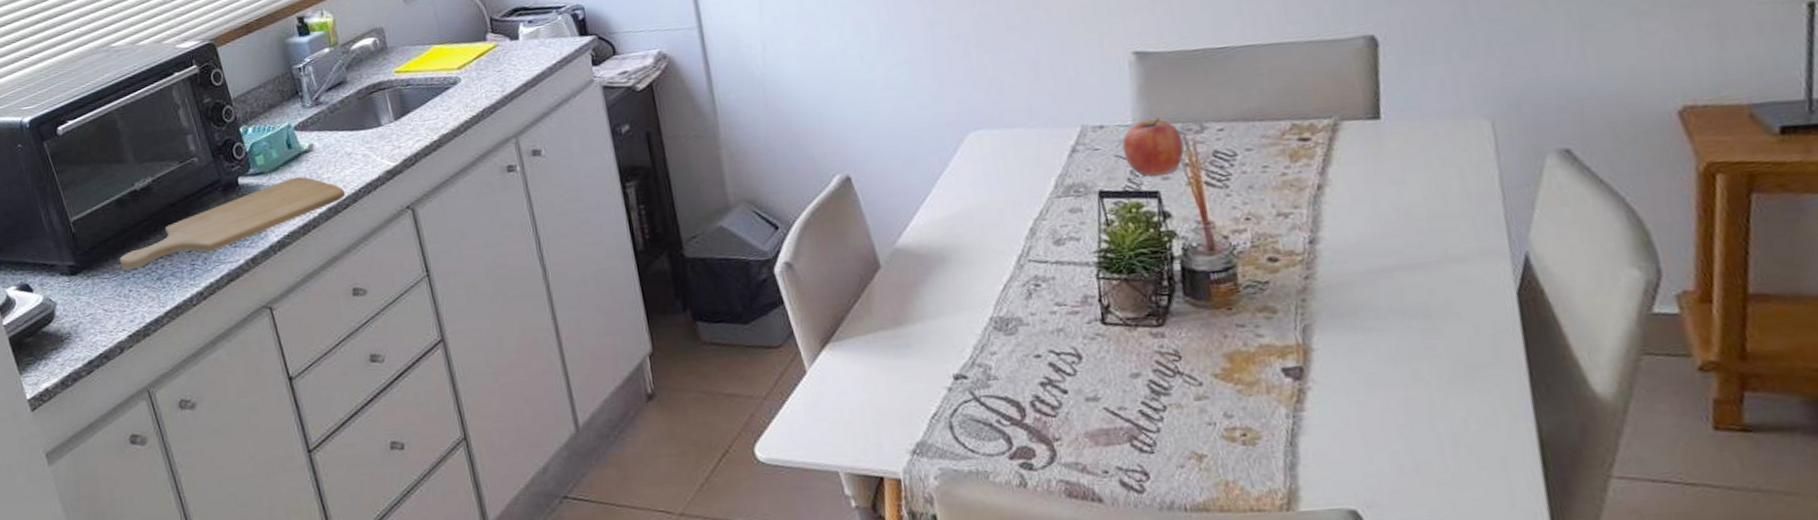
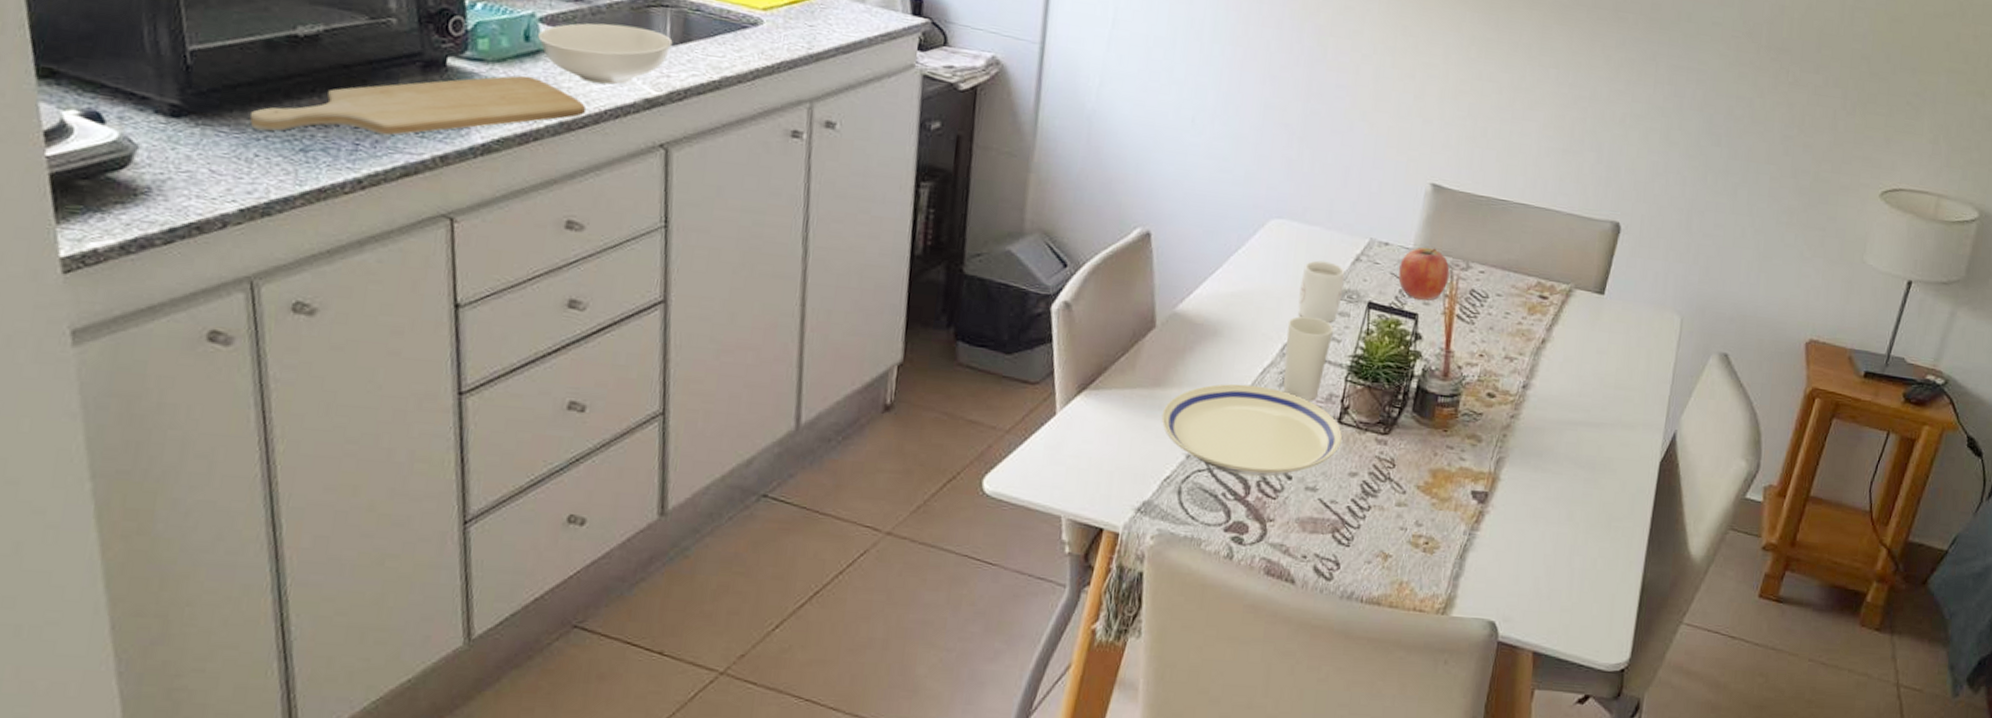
bowl: none [297,112,396,169] -> present [538,23,673,85]
plate: none [911,302,1112,398] -> present [1161,384,1342,477]
cup: none [1016,220,1071,310] -> present [1282,315,1333,402]
mug: none [1017,160,1069,224] -> present [1298,260,1345,323]

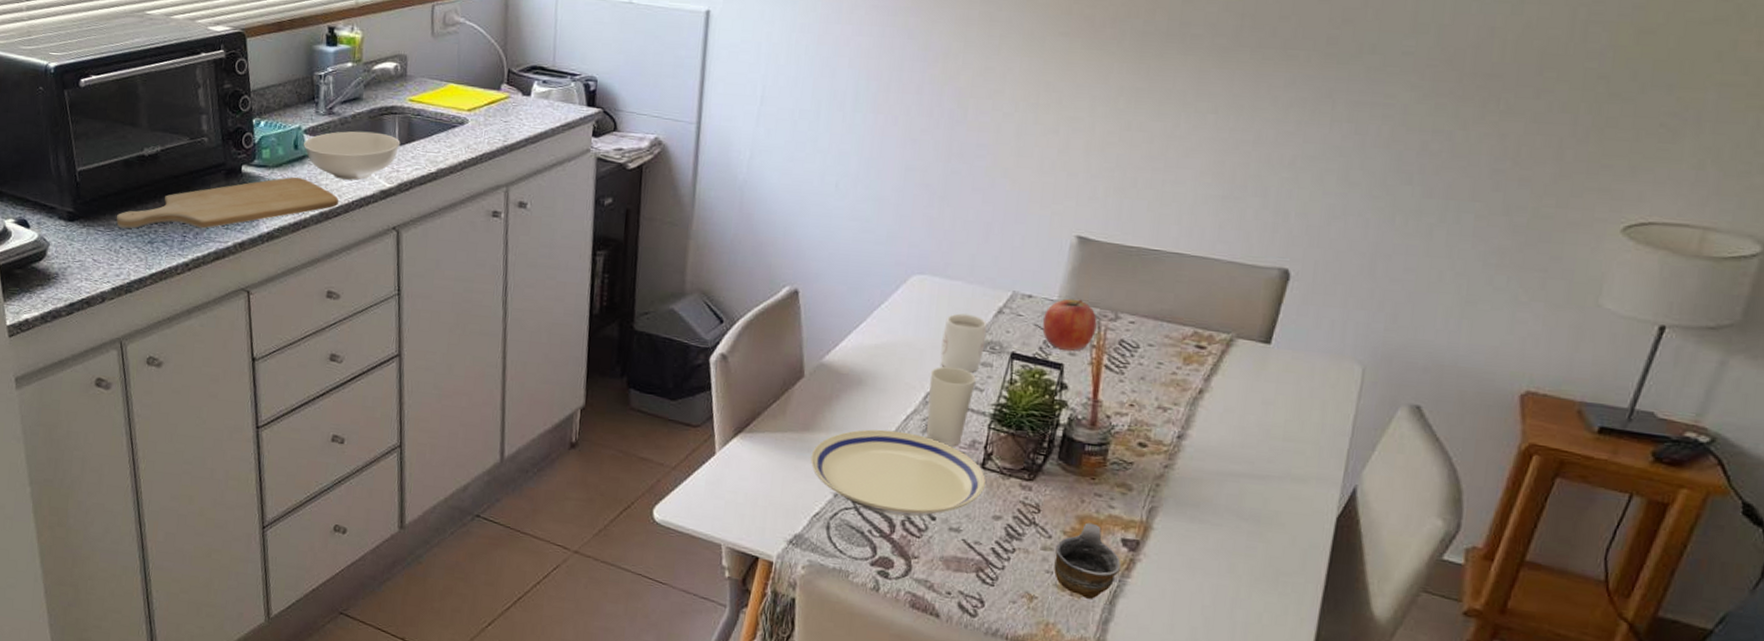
cup: none [1407,476,1471,554] -> present [1054,522,1121,599]

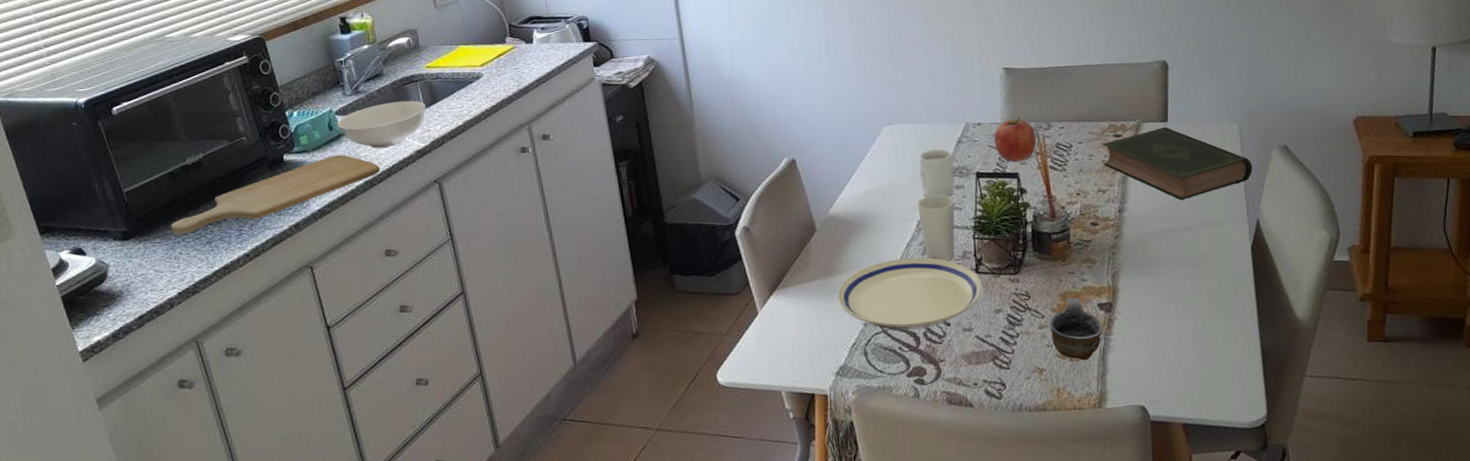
book: none [1173,349,1367,442] -> present [1102,127,1253,200]

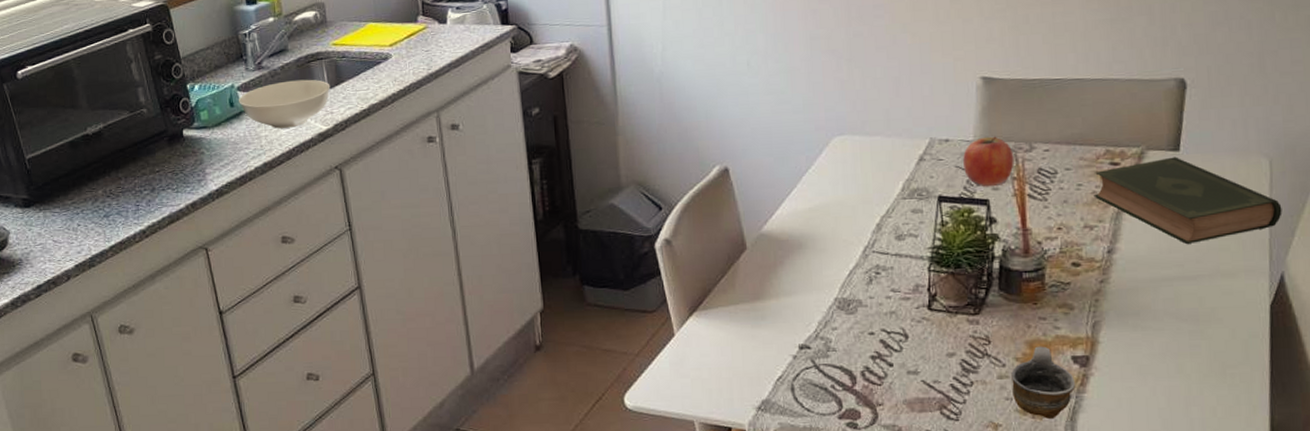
chopping board: present [170,154,381,236] -> none [69,132,281,207]
plate: present [837,257,983,331] -> none [765,286,934,367]
cup: present [917,194,955,262] -> none [865,218,909,295]
mug: present [919,149,955,197] -> none [871,166,913,221]

